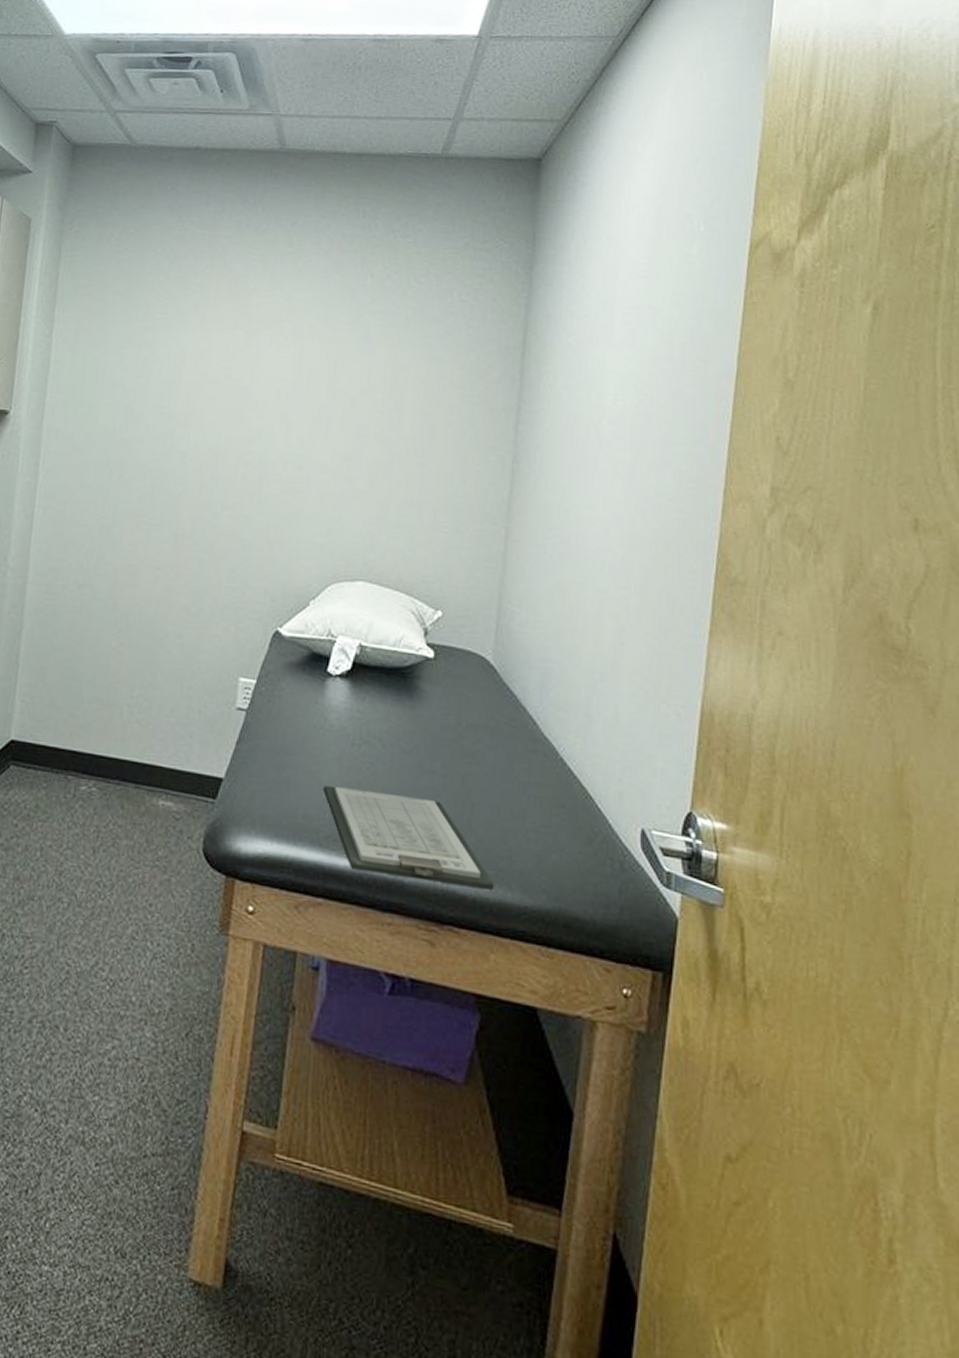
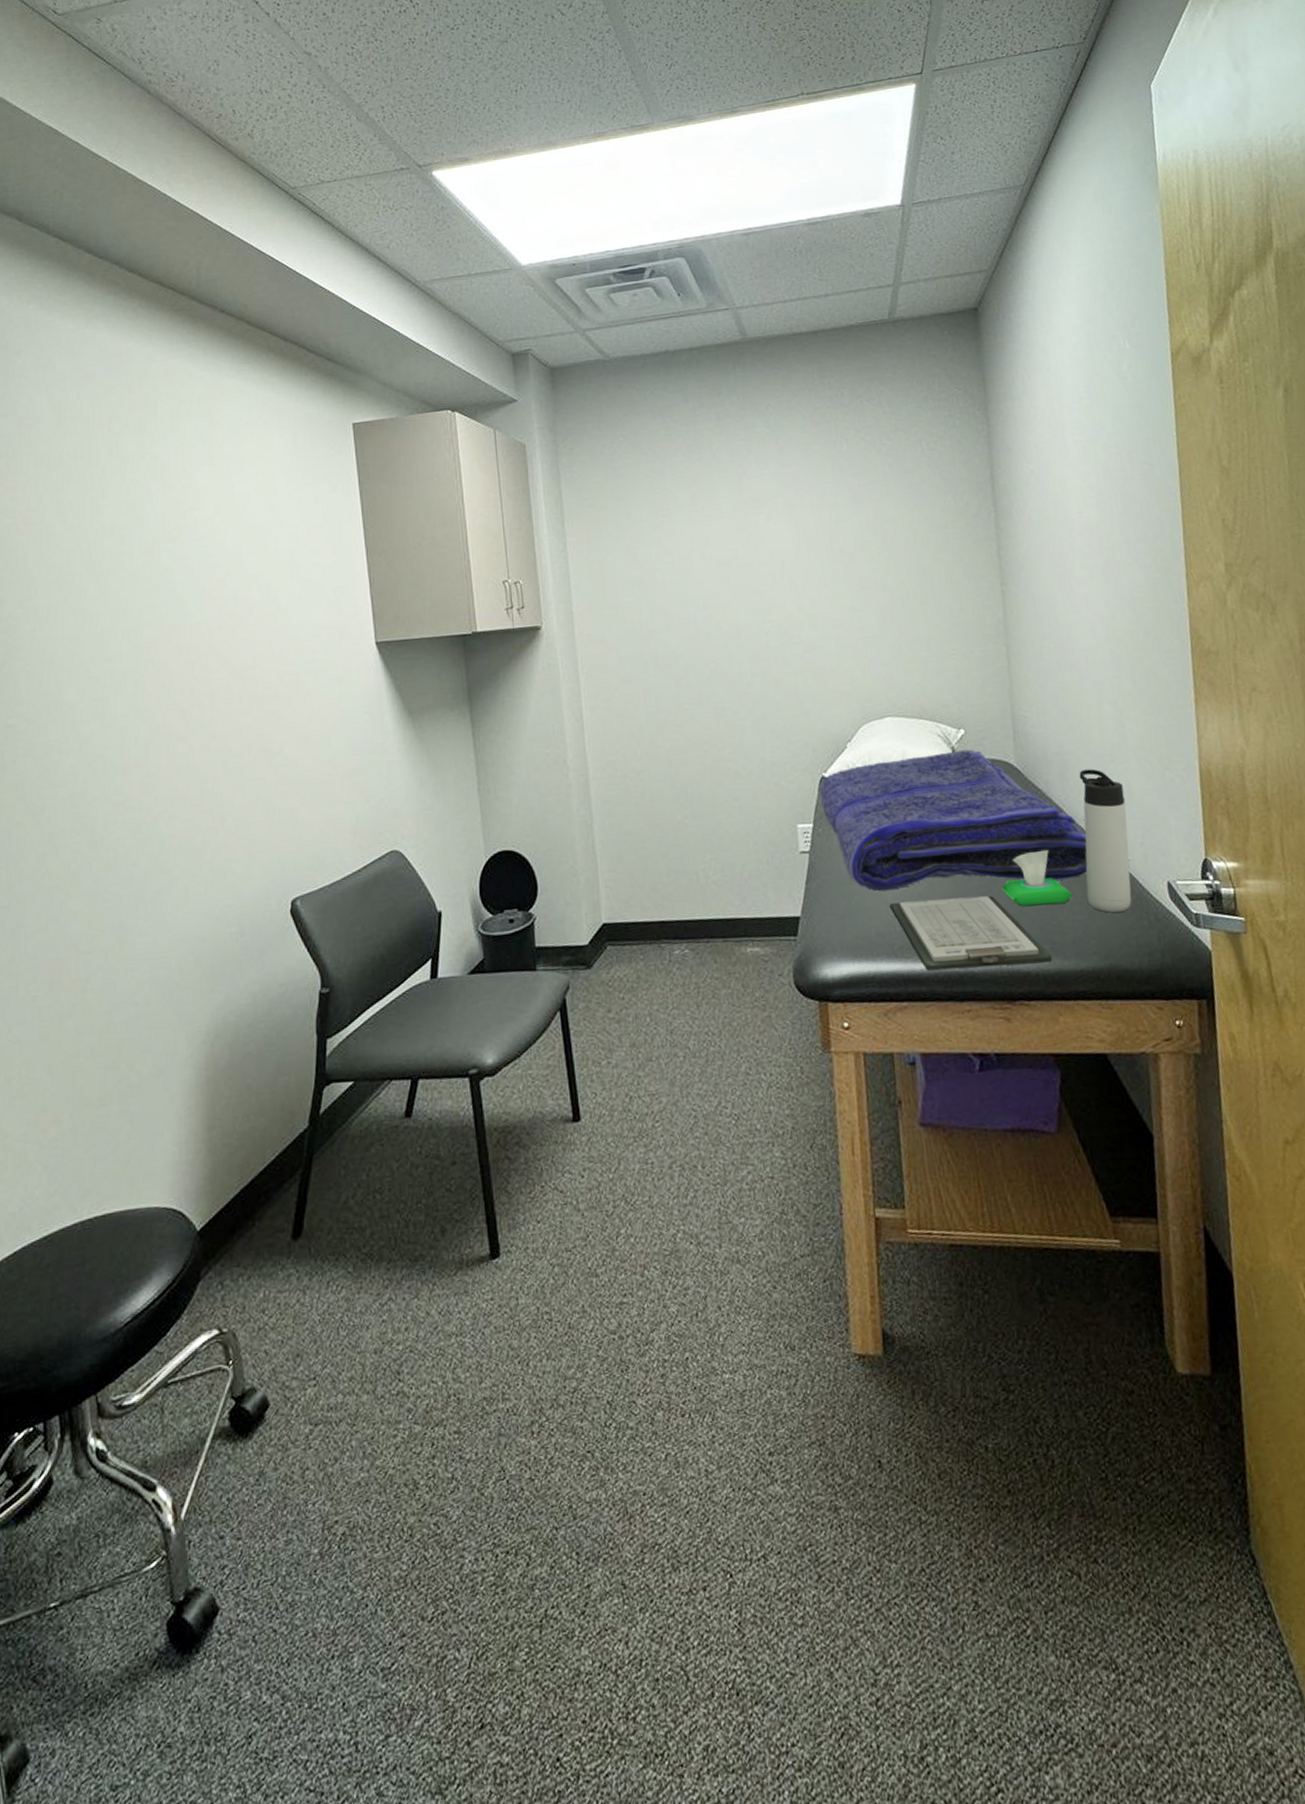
towel: none [270,627,559,802] -> present [820,749,1088,891]
wet wipes pack: none [451,762,531,829] -> present [1001,849,1073,907]
thermos bottle: none [546,683,609,853] -> present [1079,769,1132,914]

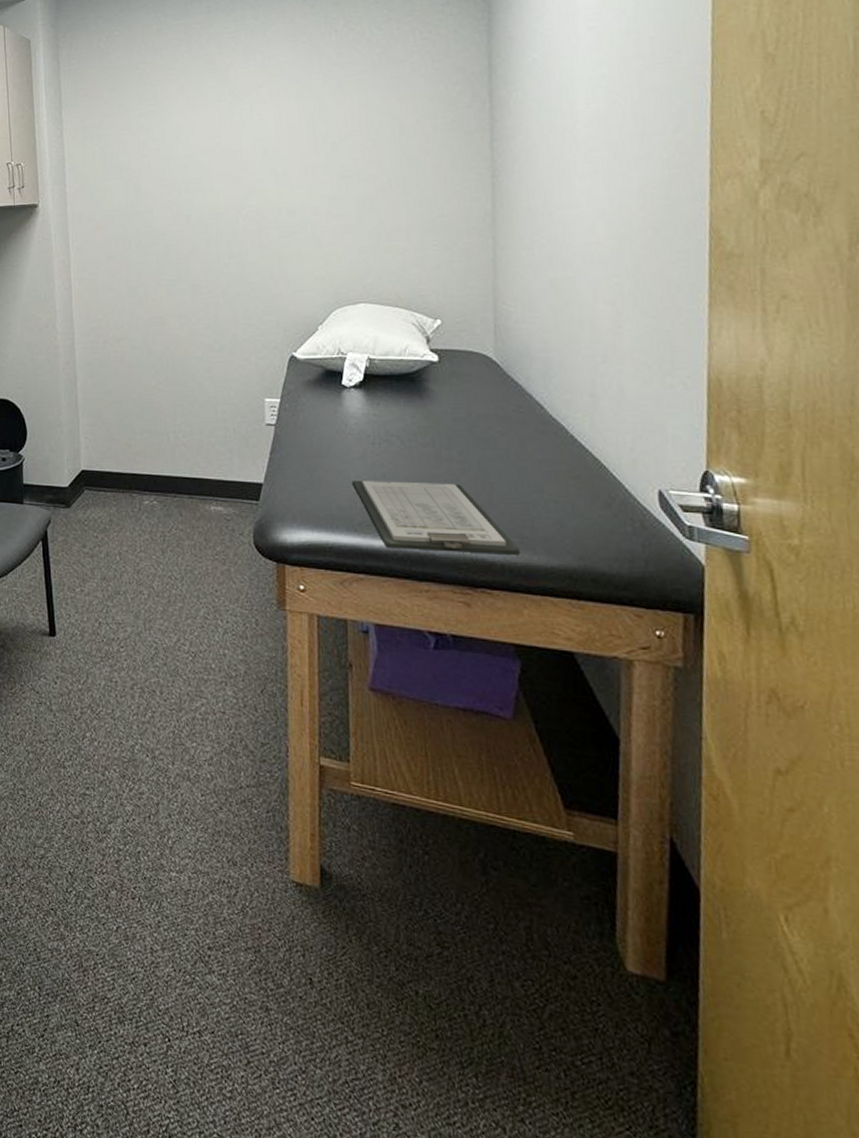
towel: present [820,749,1088,891] -> none [289,340,569,476]
wet wipes pack: present [1001,849,1073,907] -> none [470,445,549,500]
thermos bottle: present [1079,769,1132,914] -> none [563,368,616,516]

